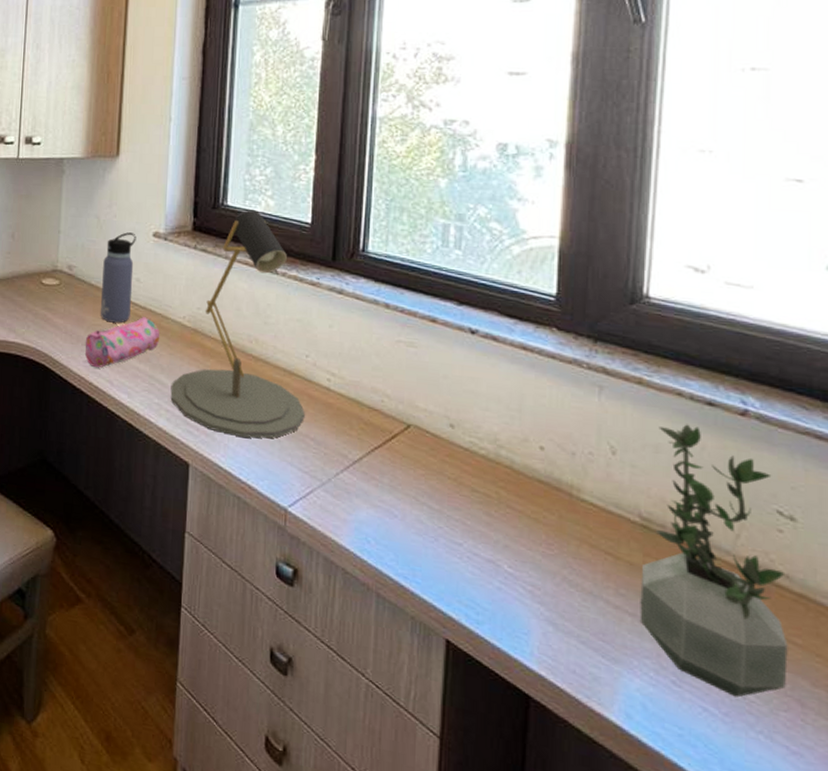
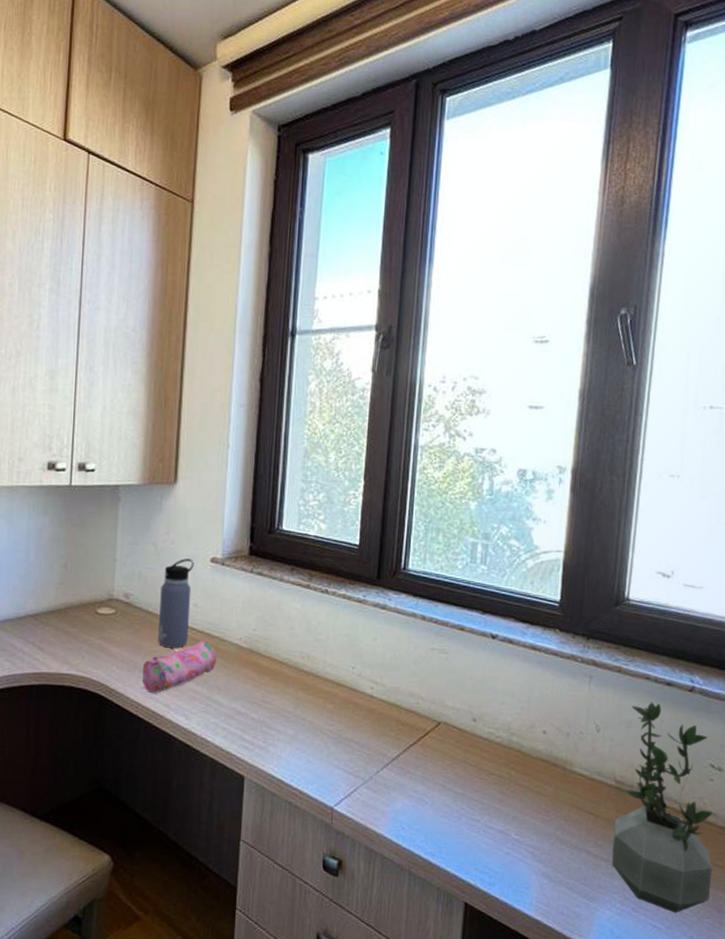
desk lamp: present [170,210,305,438] -> none [227,534,351,747]

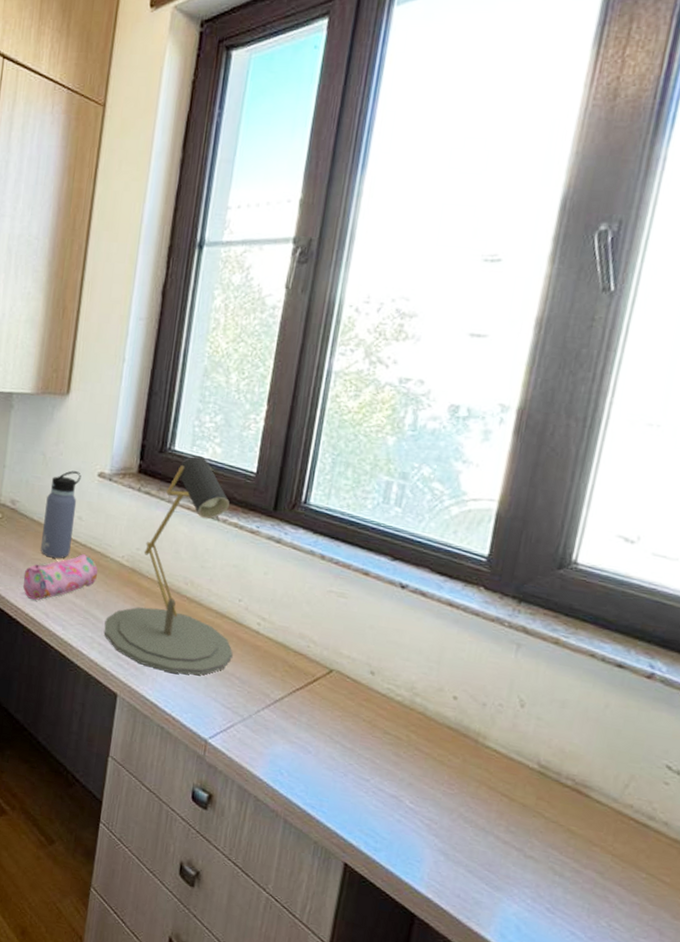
desk lamp: none [227,534,351,747] -> present [104,456,233,675]
potted plant: present [611,702,714,913] -> none [524,683,667,925]

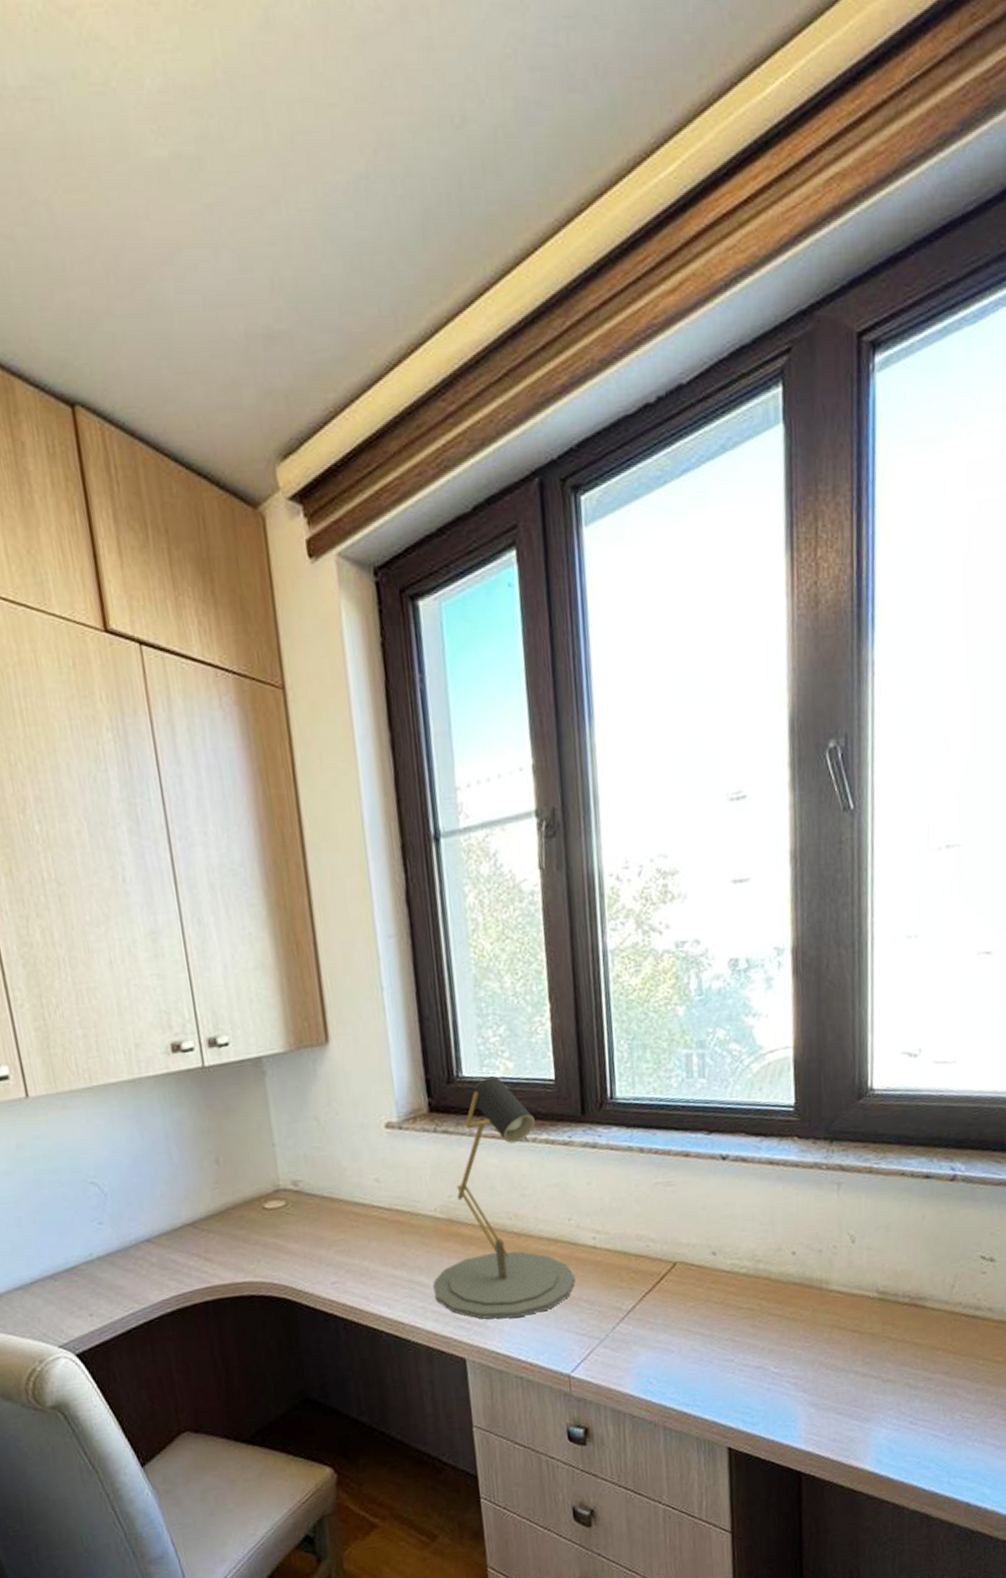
pencil case: present [23,554,98,600] -> none [329,1219,413,1287]
water bottle: present [41,470,81,559] -> none [333,1128,375,1234]

